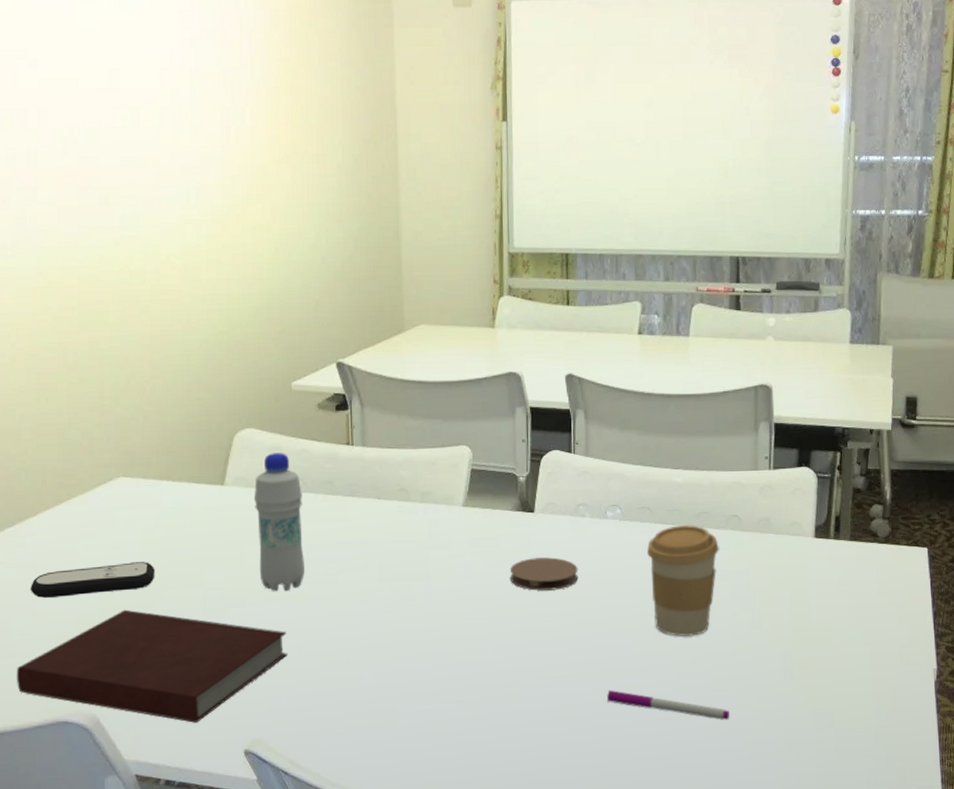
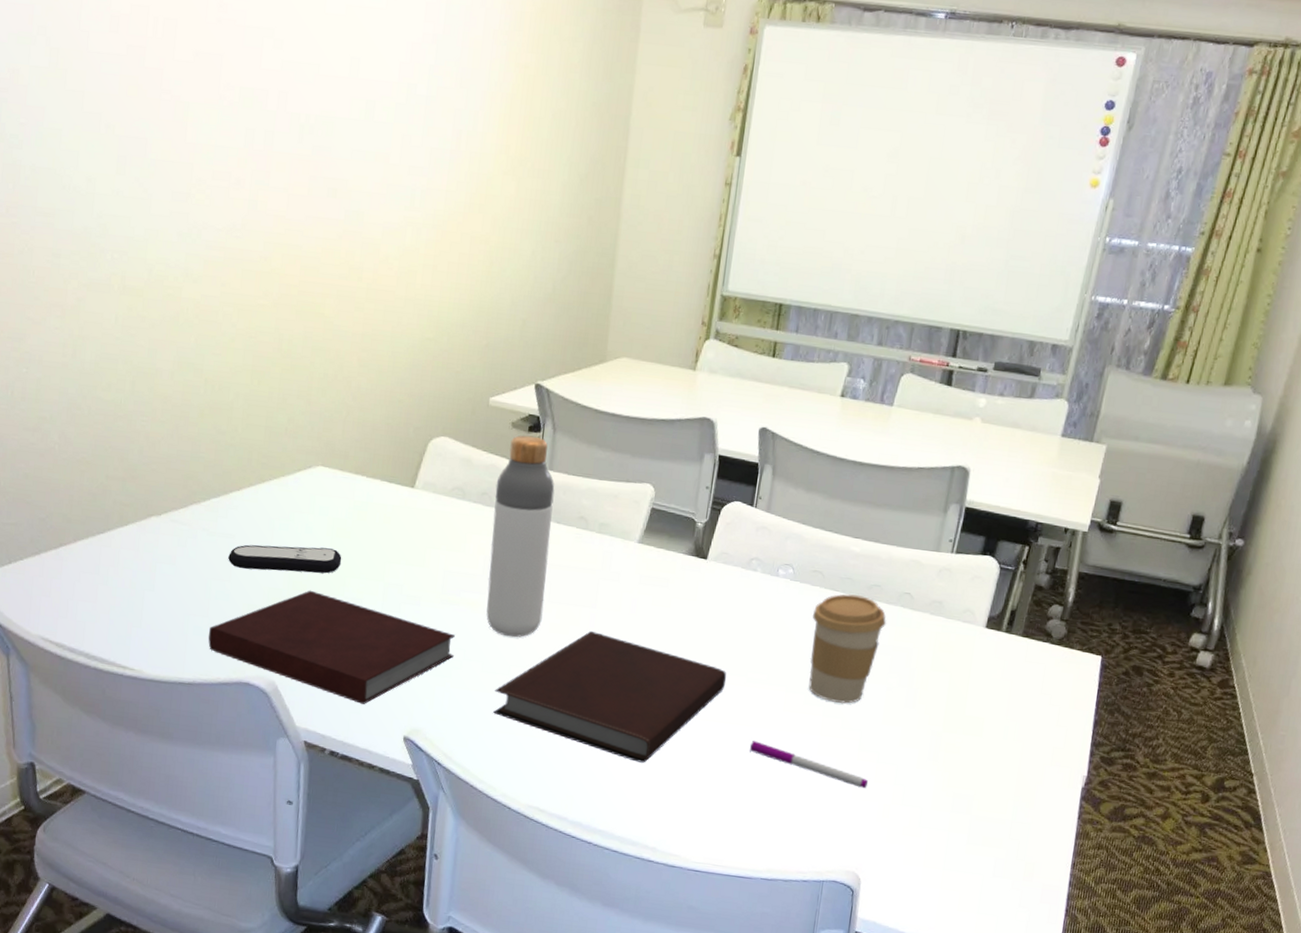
bottle: present [253,453,304,592] -> none [437,464,486,598]
bottle: none [309,414,375,625] -> present [486,435,555,638]
notebook: none [336,605,573,734] -> present [493,631,727,763]
coaster: present [509,557,579,591] -> none [673,603,742,638]

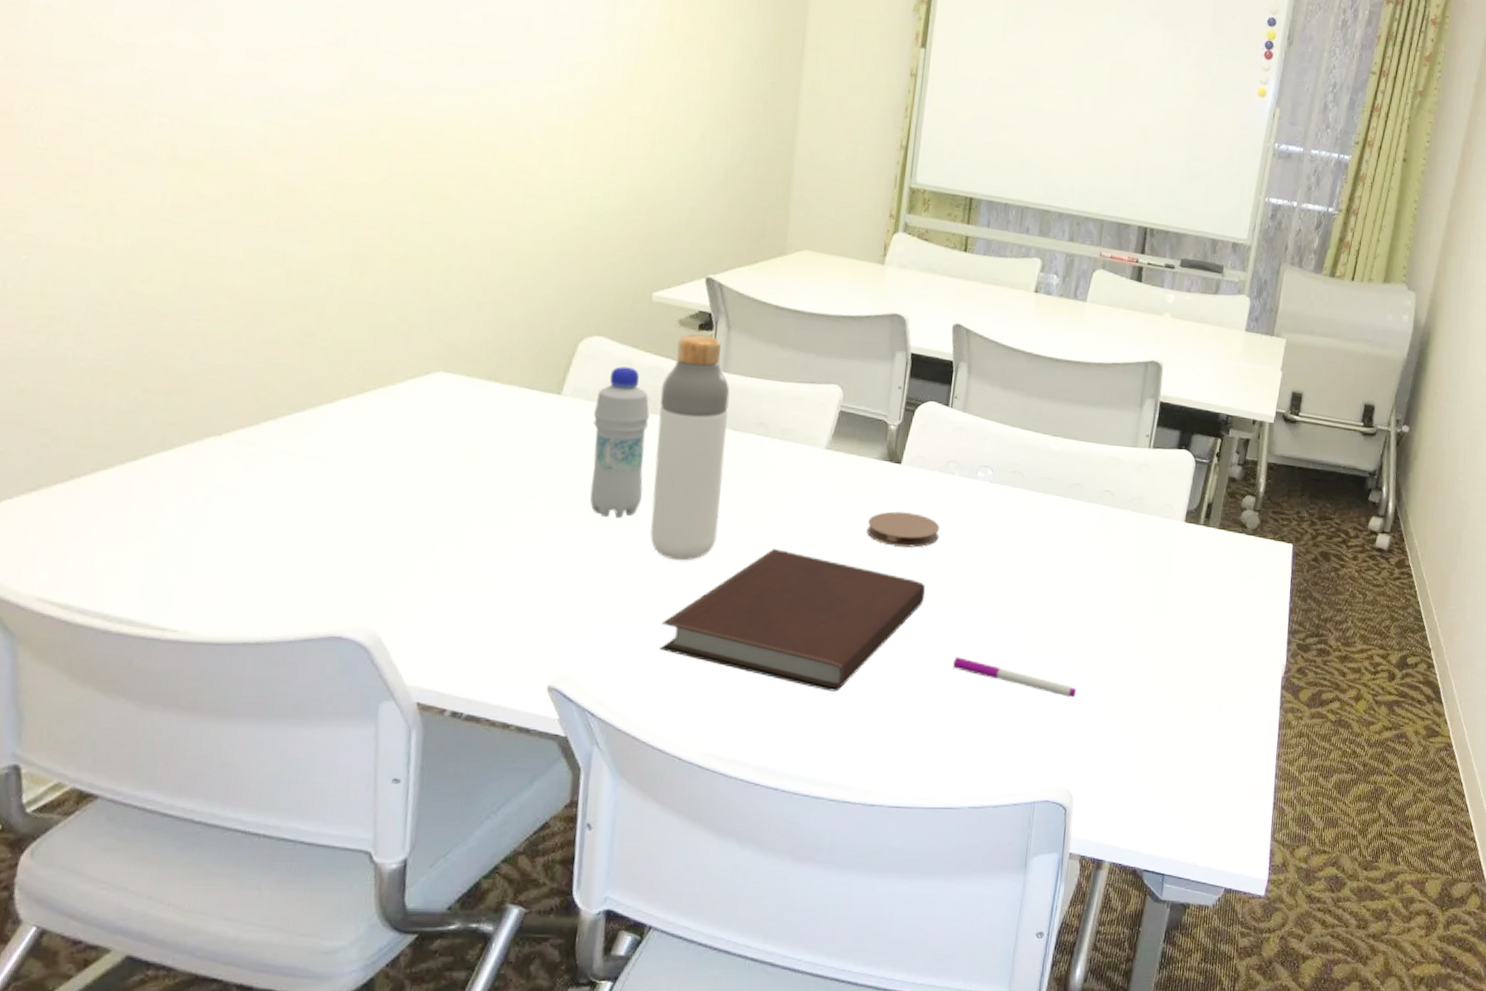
notebook: present [208,590,455,704] -> none [285,518,612,652]
remote control: present [228,544,342,574] -> none [315,467,469,498]
bottle: none [437,464,486,598] -> present [589,366,650,519]
coaster: none [673,603,742,638] -> present [866,511,940,548]
coffee cup: present [808,594,887,704] -> none [1012,494,1089,609]

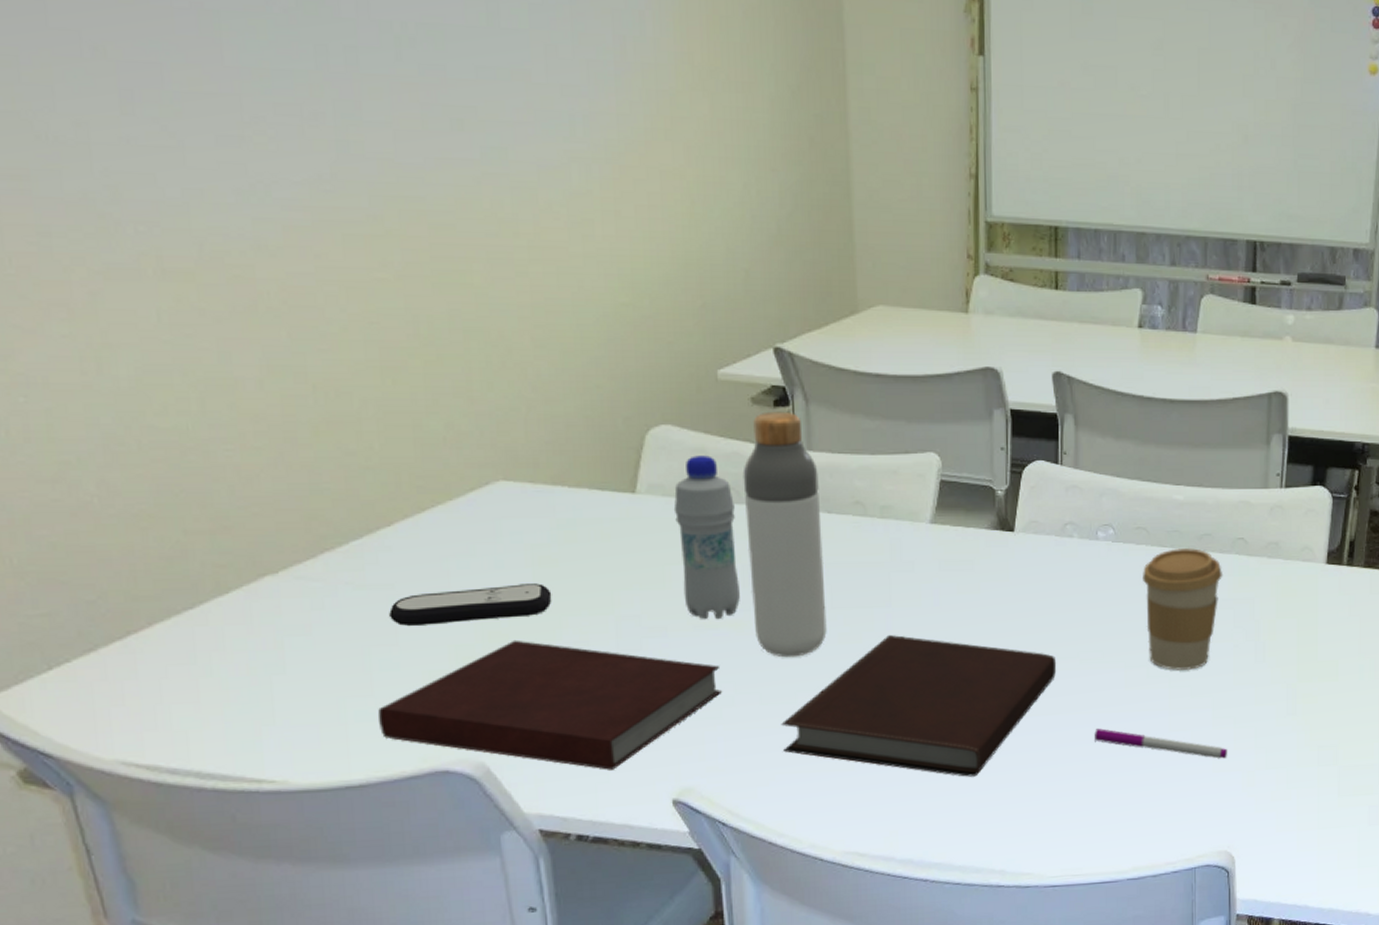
notebook: none [285,518,612,652] -> present [378,639,722,770]
remote control: none [315,467,469,498] -> present [389,583,552,626]
coaster: present [866,511,940,548] -> none [985,582,1064,620]
coffee cup: none [1012,494,1089,609] -> present [1143,548,1224,670]

